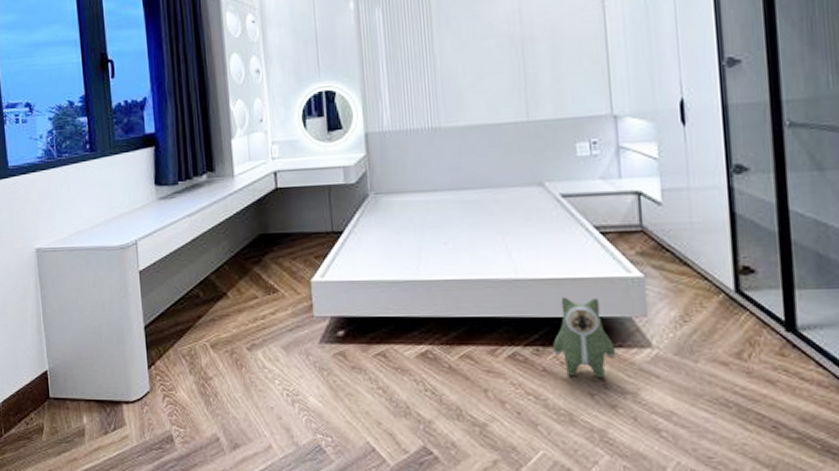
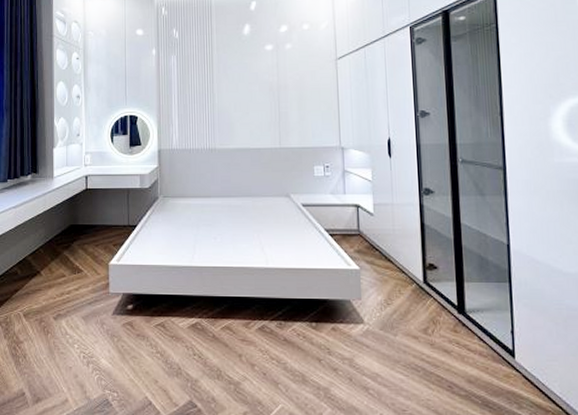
plush toy: present [553,297,616,379] -> none [292,283,338,347]

